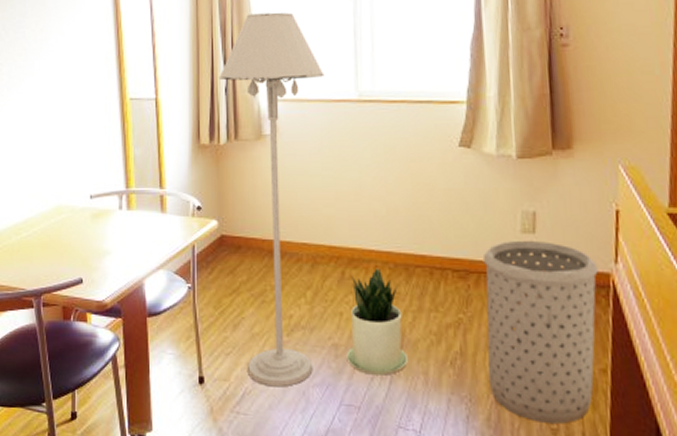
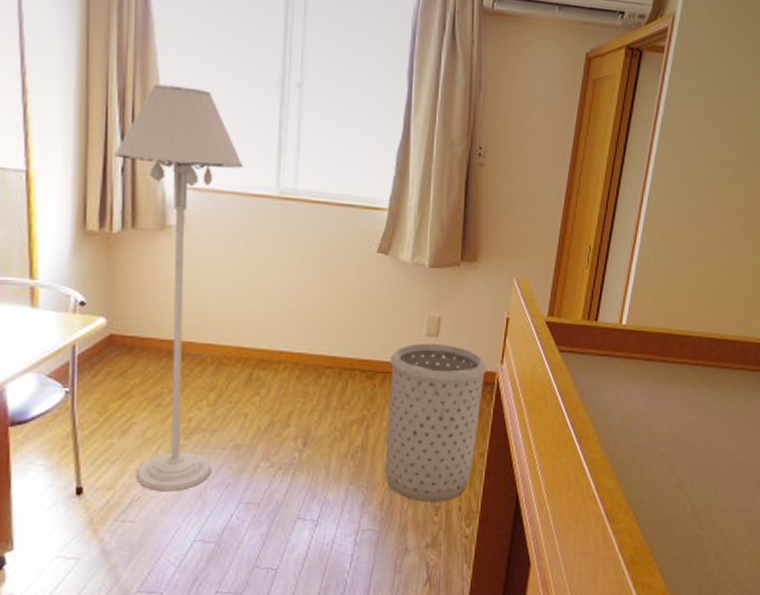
planter: present [346,267,408,376] -> none [249,368,311,472]

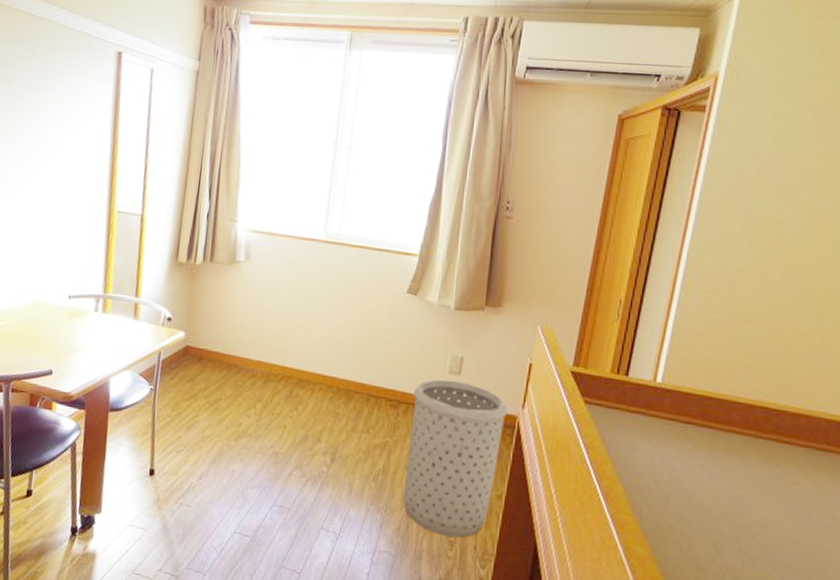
floor lamp: present [114,84,243,492] -> none [195,150,299,485]

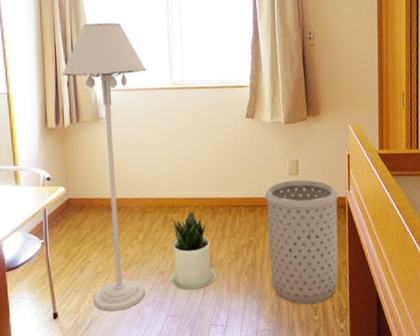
floor lamp: none [195,150,299,485] -> present [62,22,147,312]
planter: none [284,389,338,484] -> present [170,210,216,290]

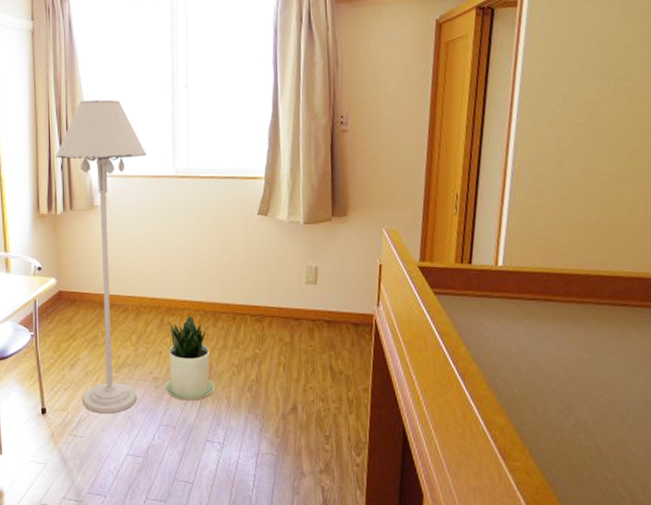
laundry basket: present [264,179,339,305] -> none [275,289,364,431]

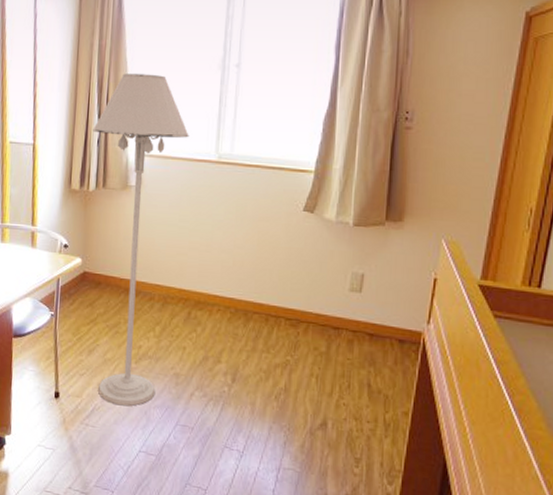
planter: present [164,314,214,401] -> none [185,311,239,403]

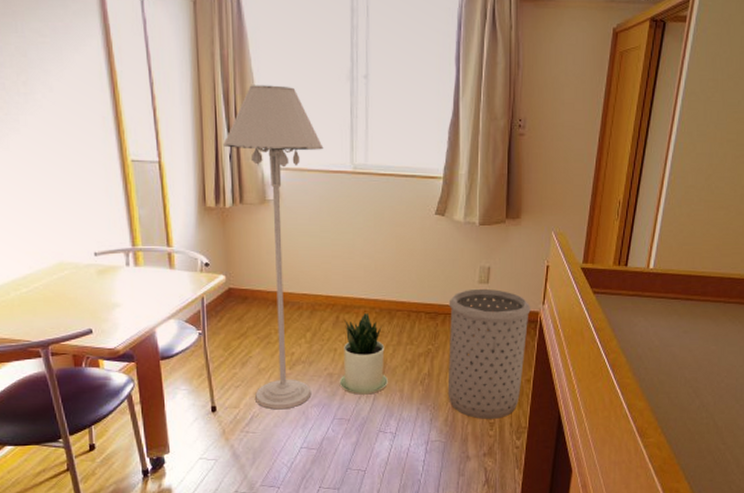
planter: none [185,311,239,403] -> present [339,312,388,395]
laundry basket: none [306,297,412,455] -> present [447,288,531,419]

